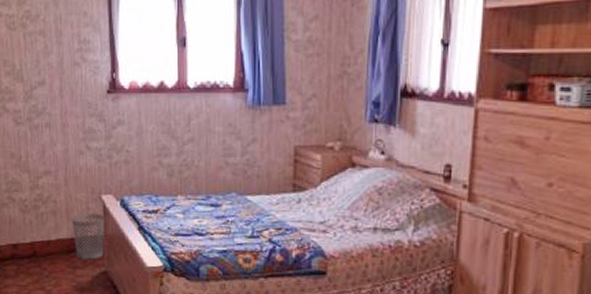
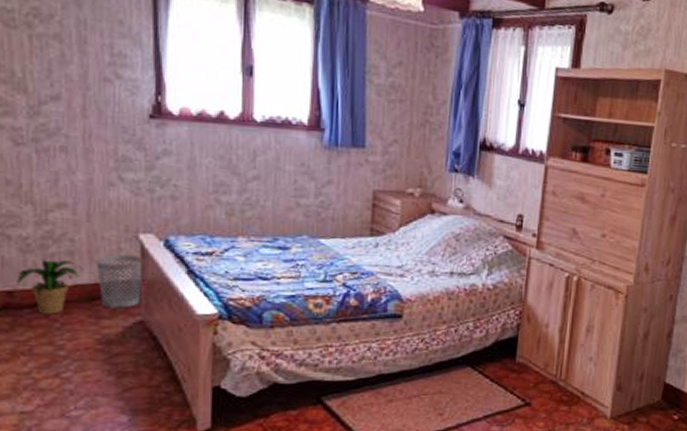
potted plant: none [19,218,63,264] -> present [17,260,83,314]

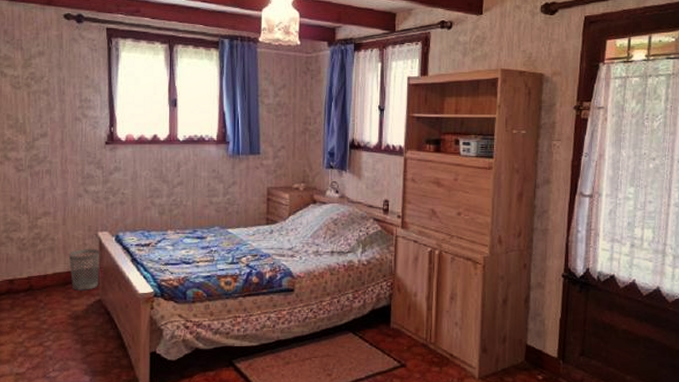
potted plant: present [17,260,83,314] -> none [16,255,60,296]

